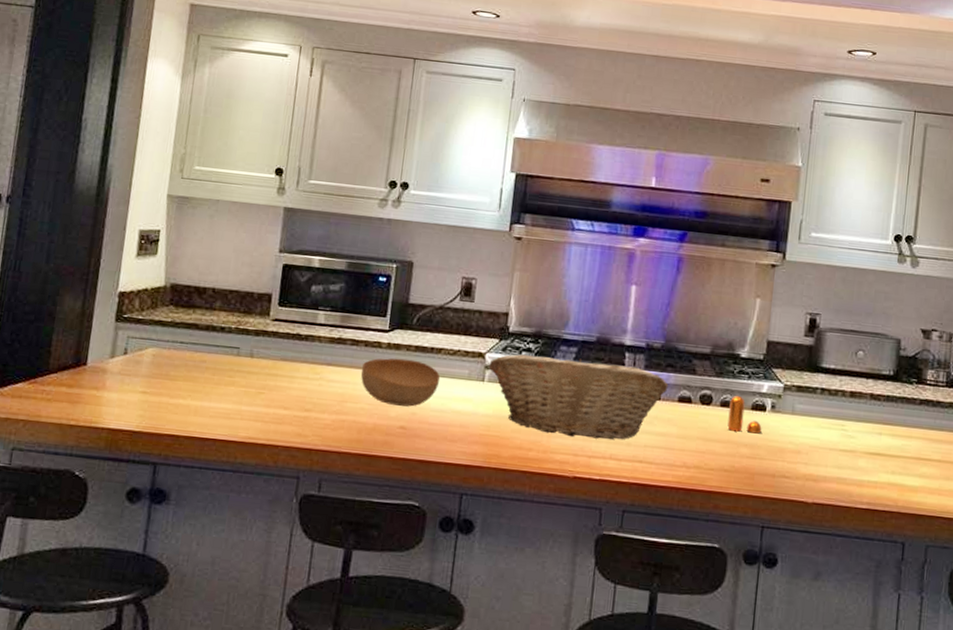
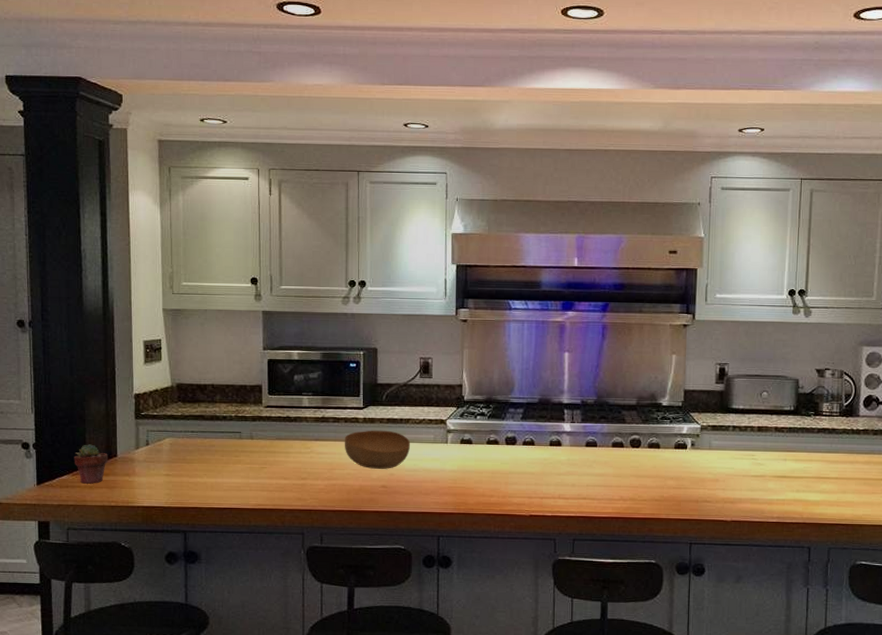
potted succulent: none [33,347,76,396] -> present [74,444,108,484]
fruit basket: present [489,354,669,440] -> none [450,418,603,483]
pepper shaker: present [727,395,762,434] -> none [655,437,685,468]

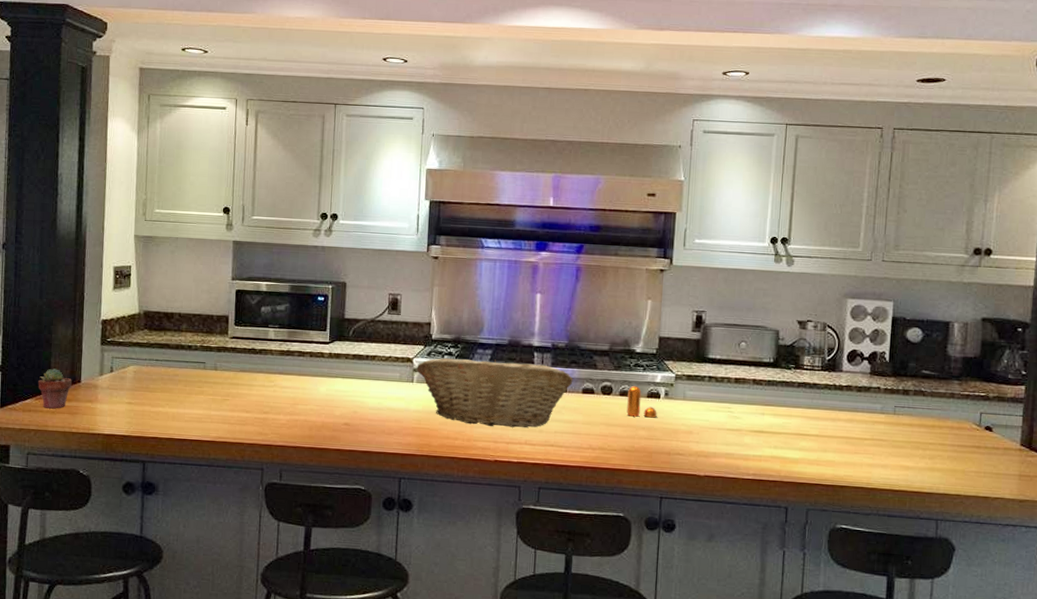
bowl: present [344,430,411,469] -> none [308,365,376,406]
fruit basket: none [450,418,603,483] -> present [416,358,573,428]
pepper shaker: none [655,437,685,468] -> present [626,385,657,418]

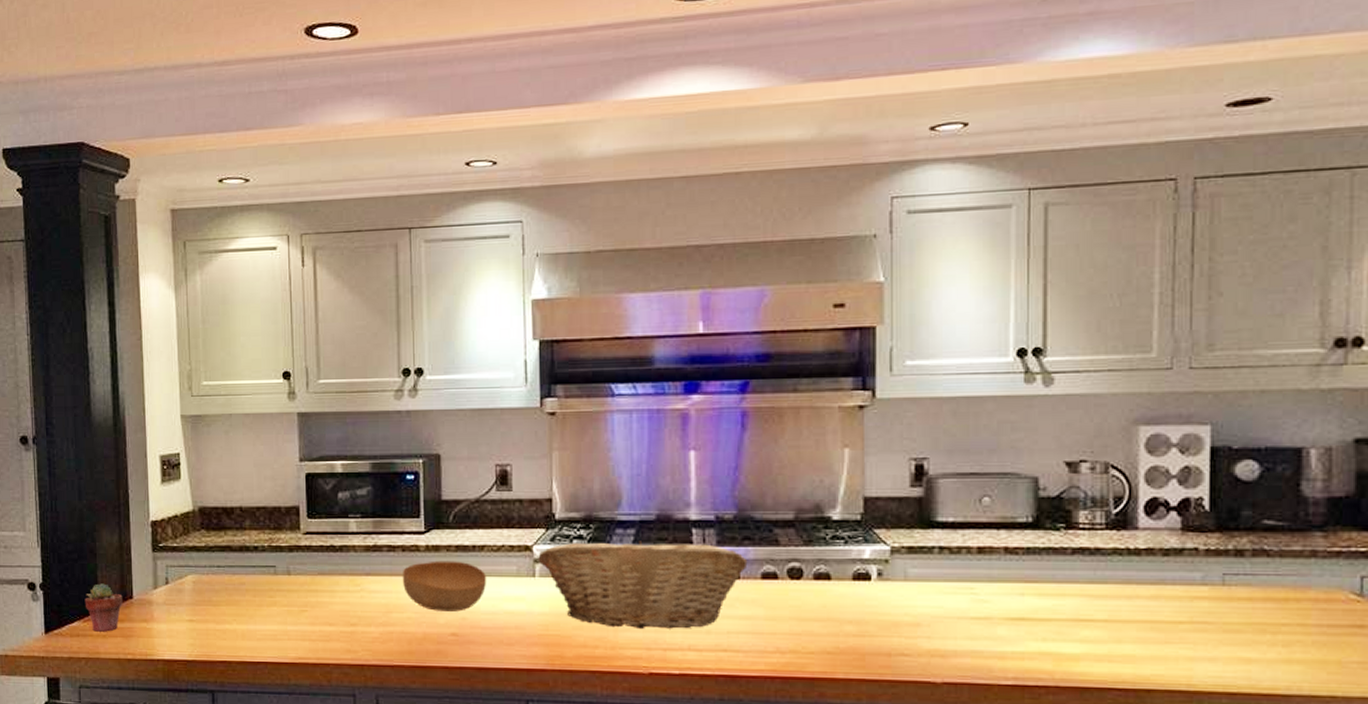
bowl: none [308,365,376,406] -> present [402,561,487,612]
pepper shaker: present [626,385,657,418] -> none [825,564,868,607]

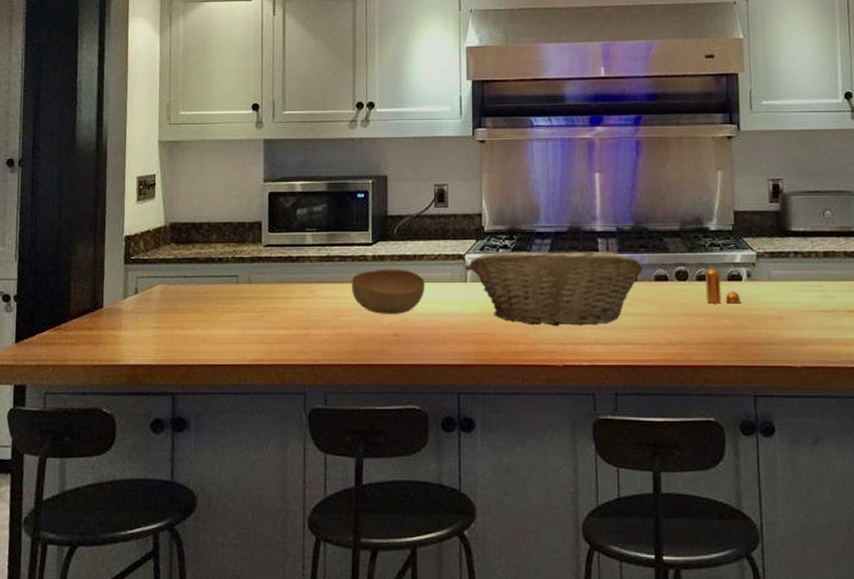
potted succulent: present [84,583,123,632] -> none [56,294,94,340]
pepper shaker: none [825,564,868,607] -> present [705,268,741,304]

